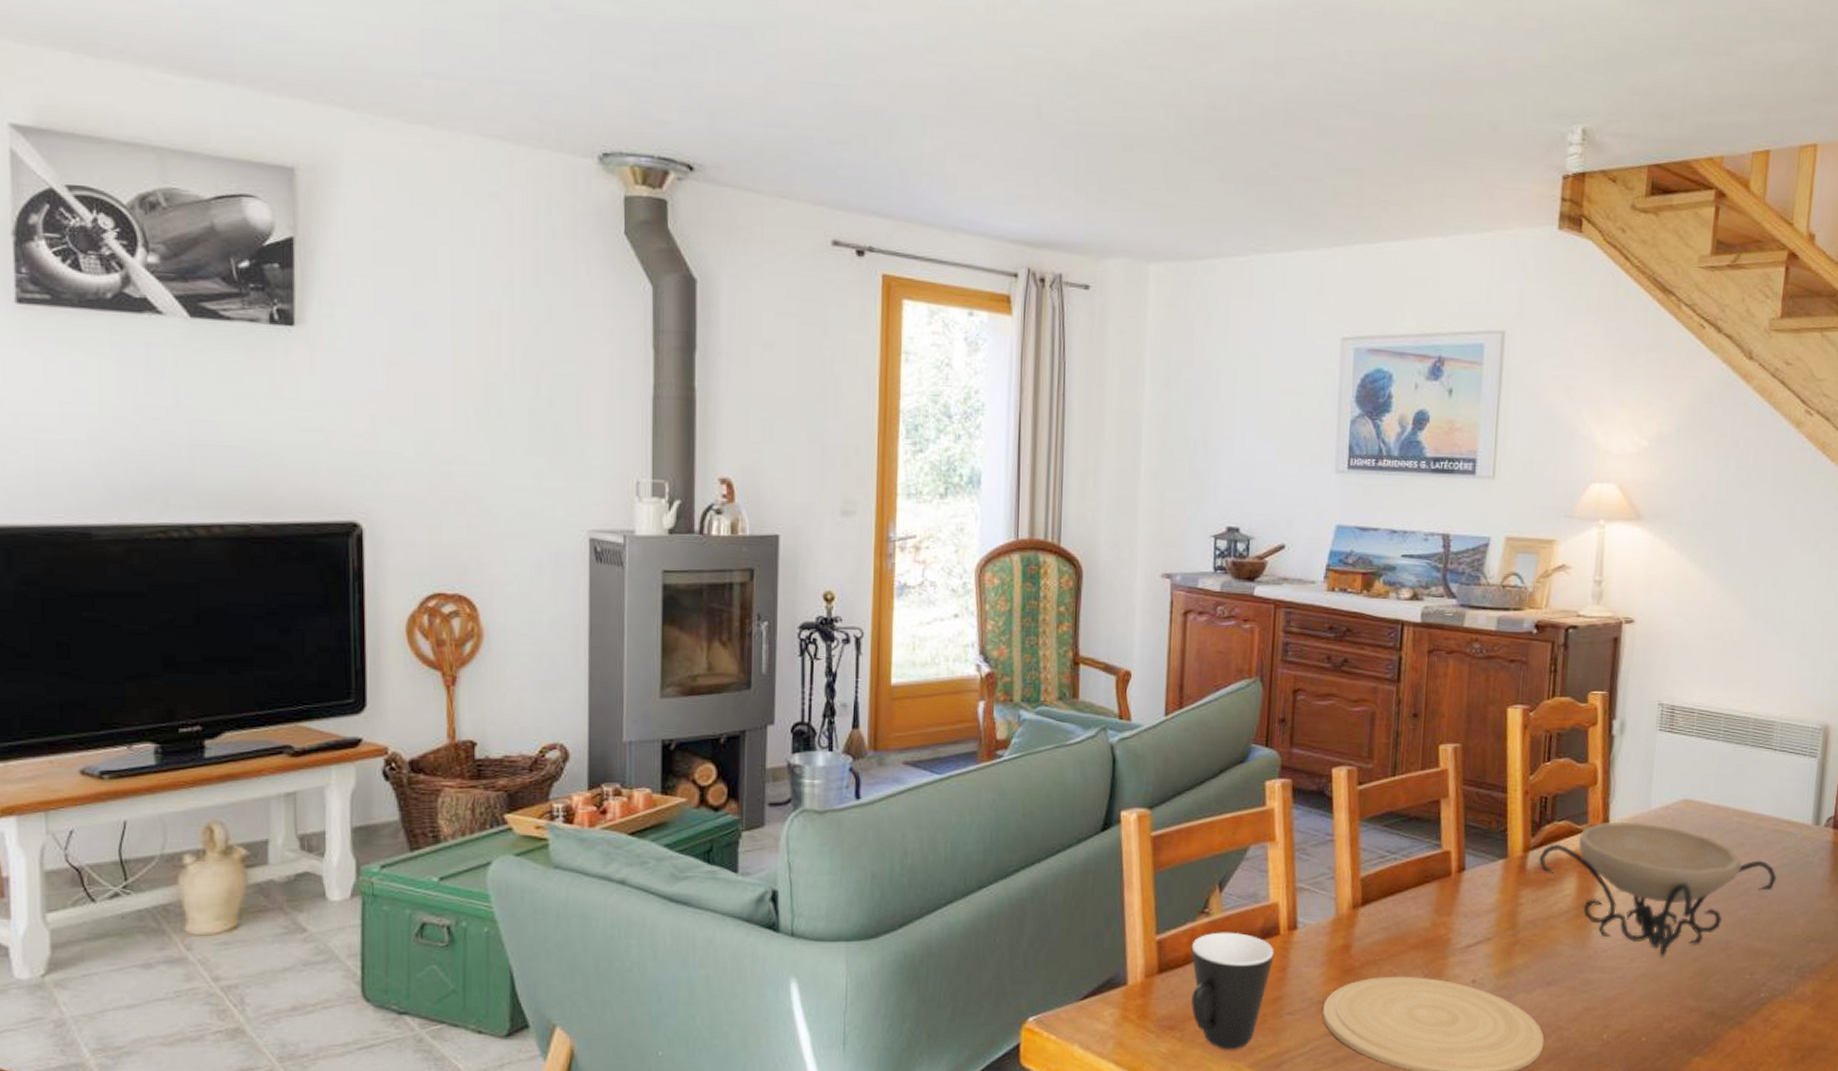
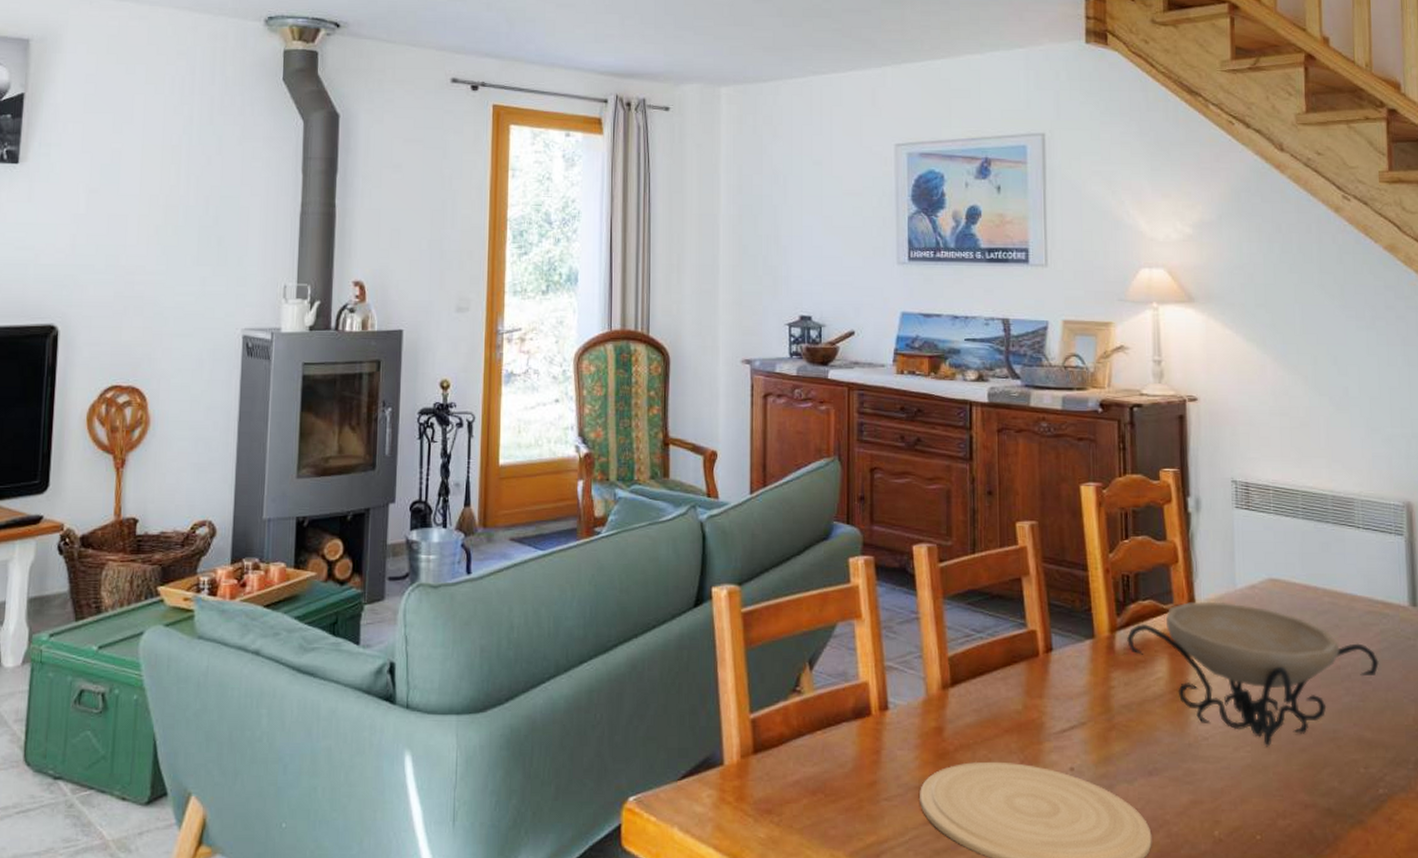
mug: present [1190,932,1274,1050] -> none [785,711,867,838]

